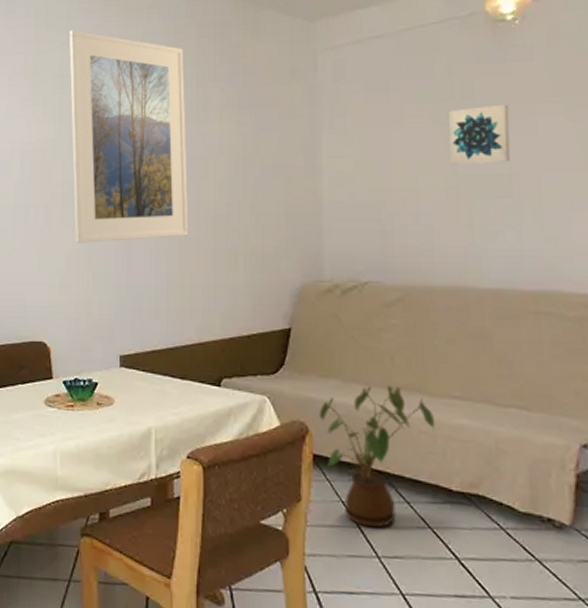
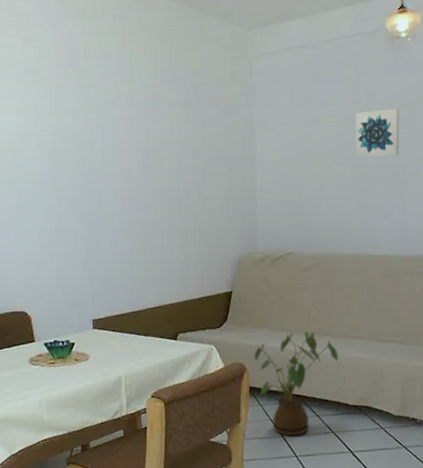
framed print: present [69,29,189,243] -> none [30,26,147,225]

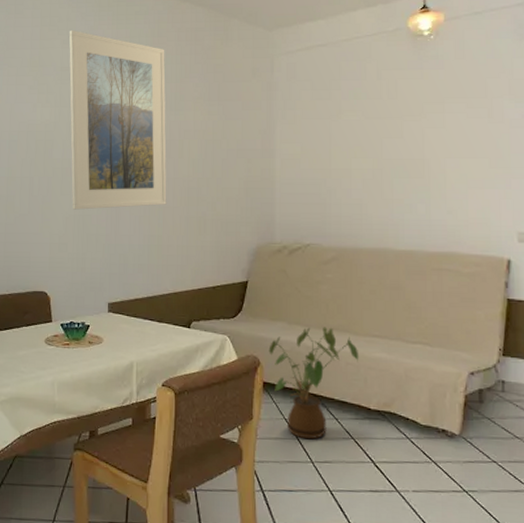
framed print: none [30,26,147,225] -> present [69,29,167,210]
wall art: present [355,108,400,158] -> none [377,103,424,151]

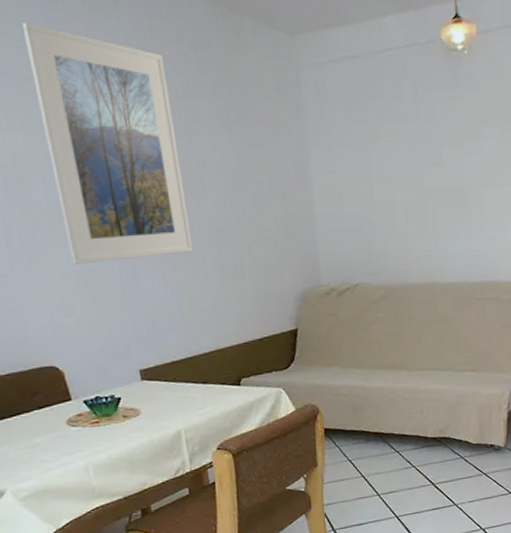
house plant: present [268,327,359,440] -> none [326,366,415,476]

